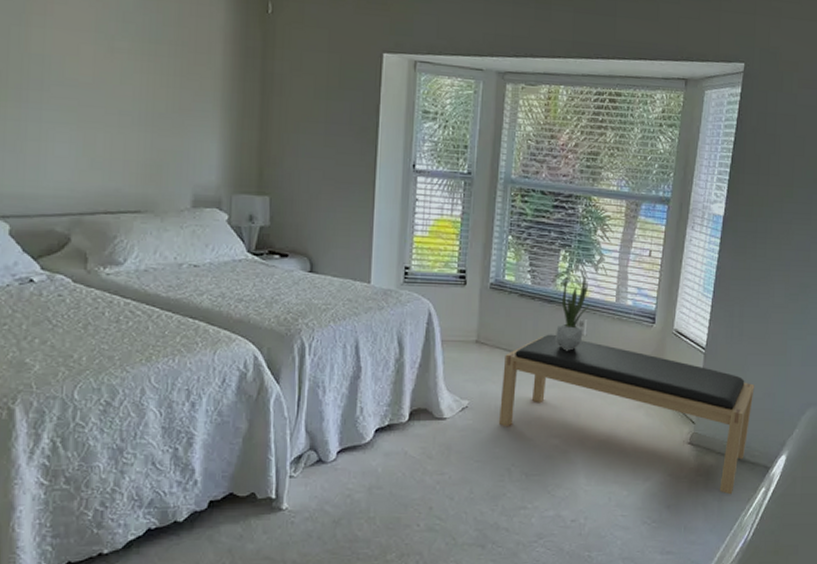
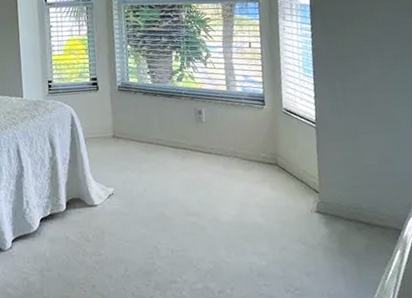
bench: present [499,334,755,495] -> none [138,123,373,259]
potted plant: present [554,274,591,351] -> none [178,69,206,137]

